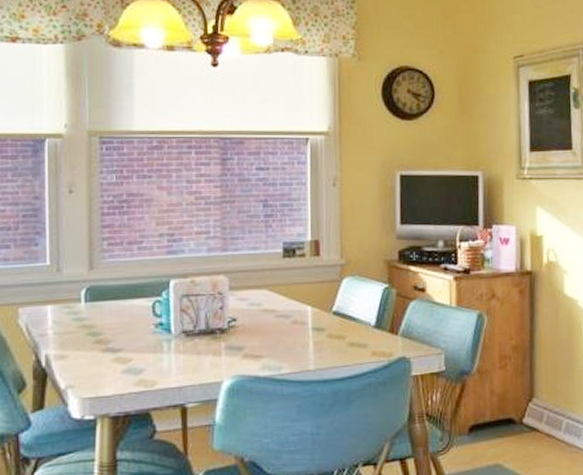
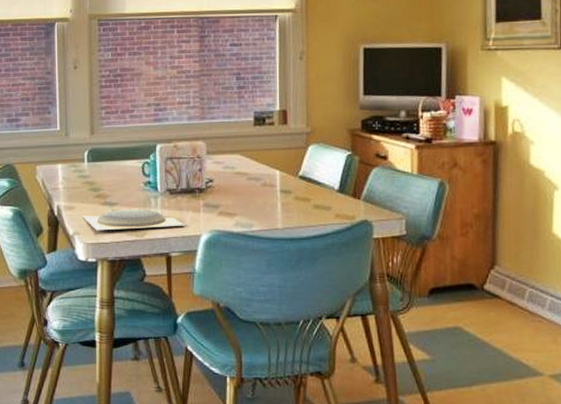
plate: none [76,354,204,383] -> present [81,208,185,231]

